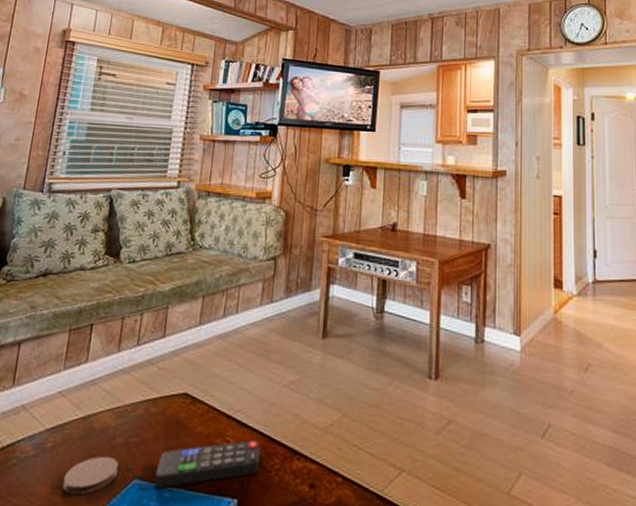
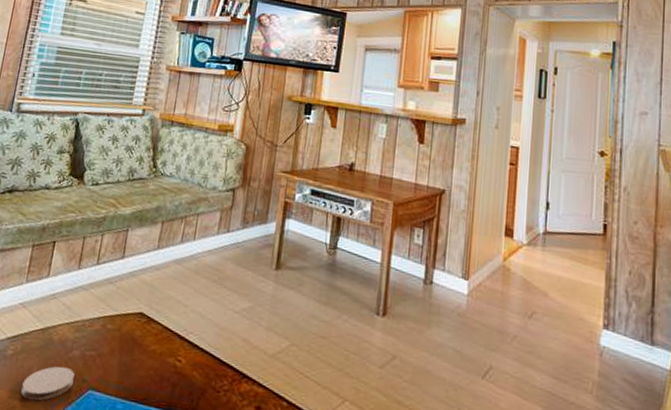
remote control: present [154,440,261,488] -> none [107,361,211,400]

